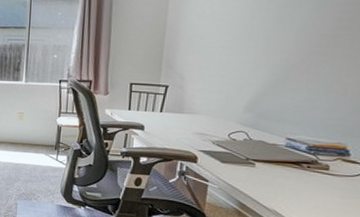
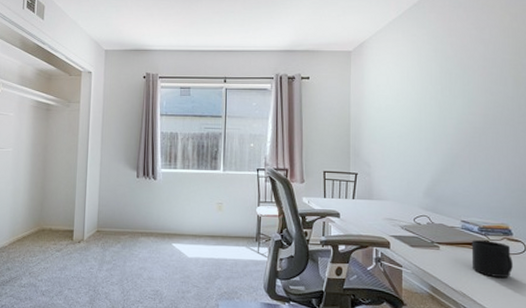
mug: none [291,159,345,200] -> present [471,240,513,278]

